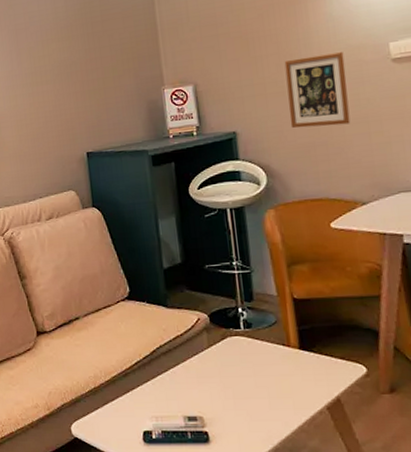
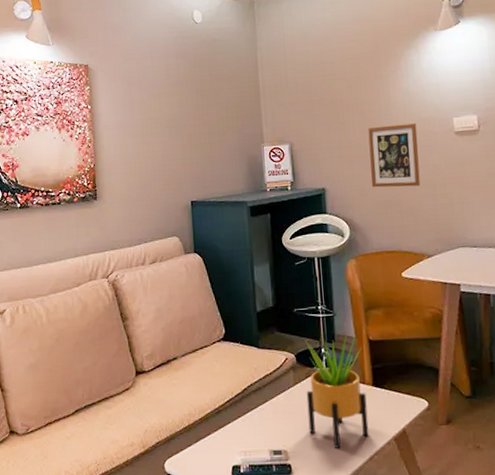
potted plant: none [220,290,297,416] -> present [306,333,369,448]

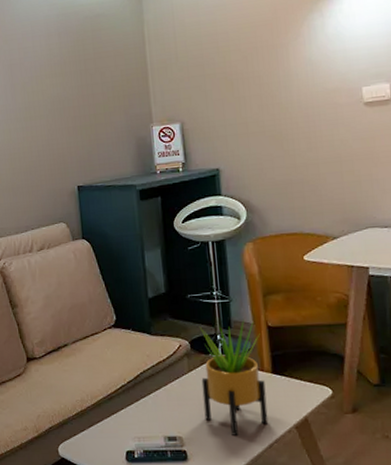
picture frame: present [368,123,421,188] -> none [266,95,325,166]

